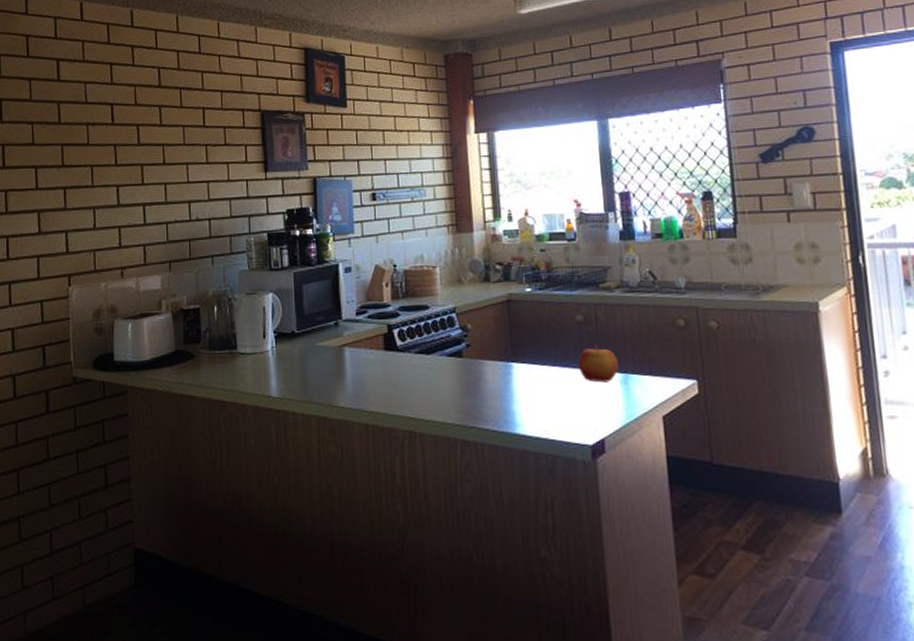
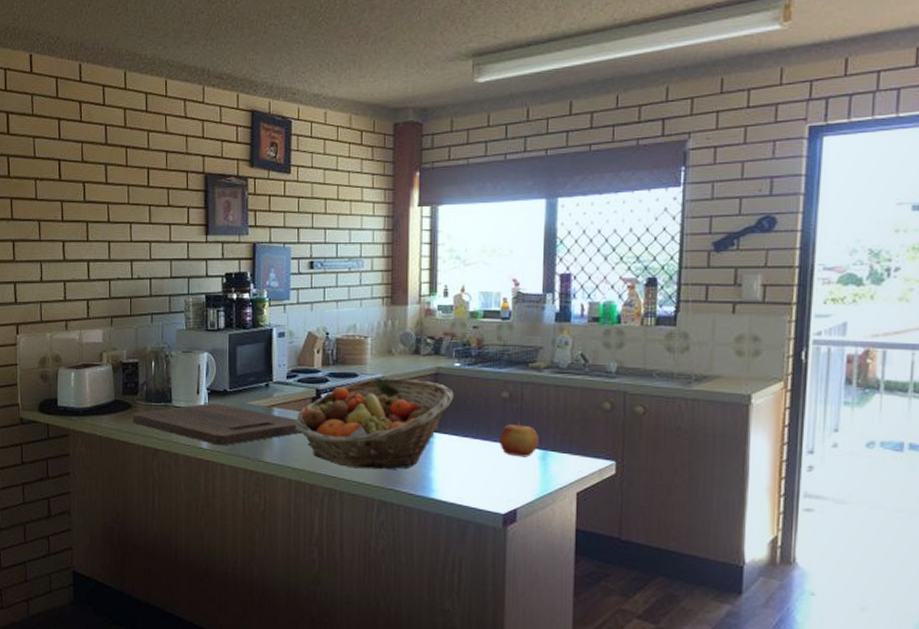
cutting board: none [195,346,375,393] -> present [132,403,301,446]
fruit basket: none [367,307,528,407] -> present [295,377,454,470]

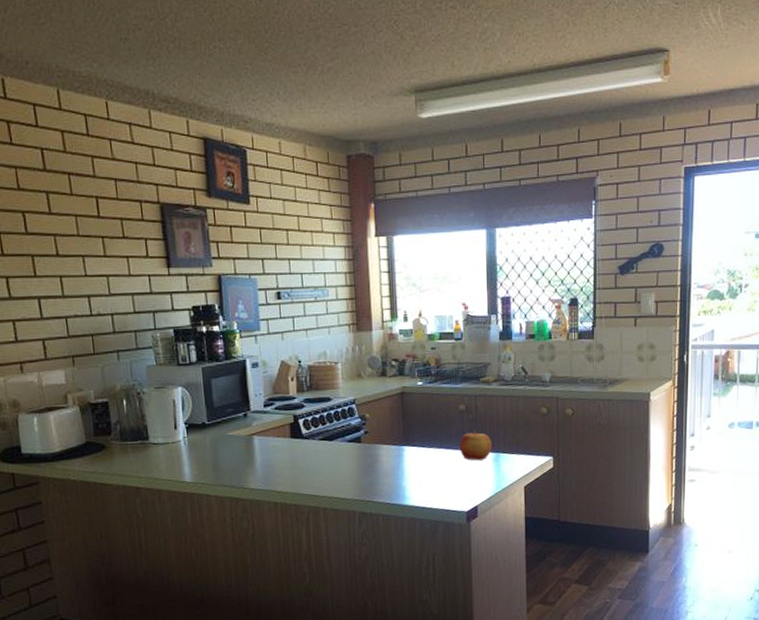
cutting board: present [132,403,301,446] -> none [107,436,282,478]
fruit basket: present [295,377,454,470] -> none [275,399,419,486]

